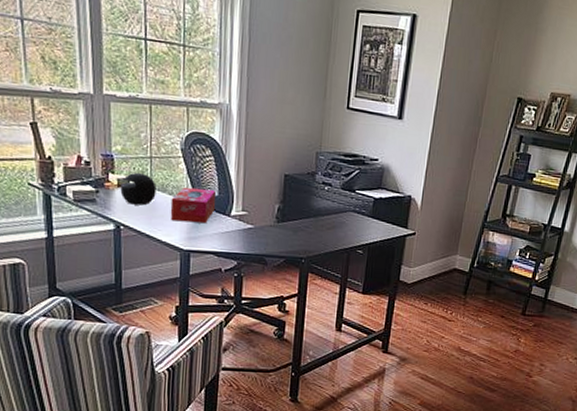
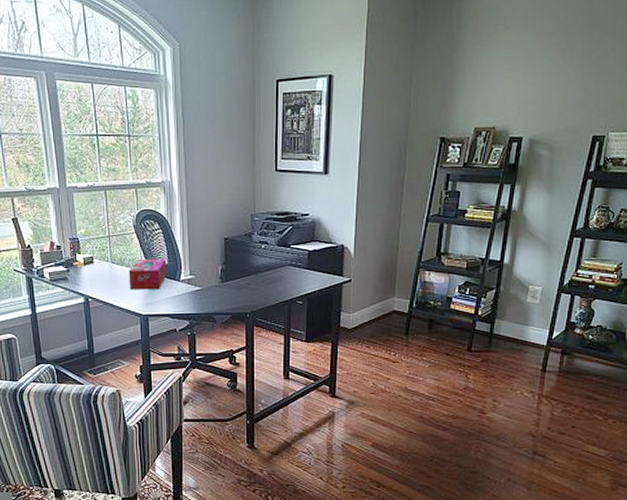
speaker: present [120,172,157,206] -> none [86,250,116,279]

